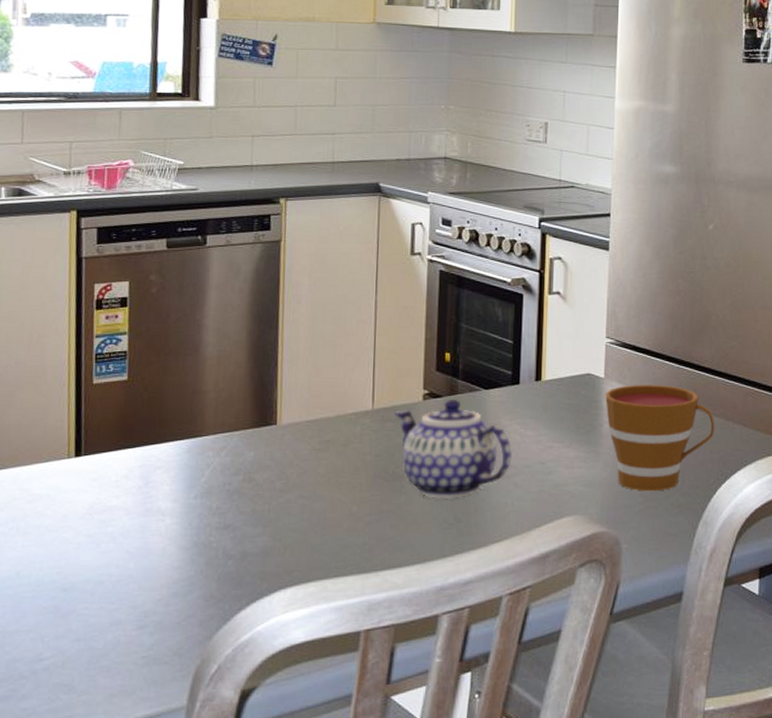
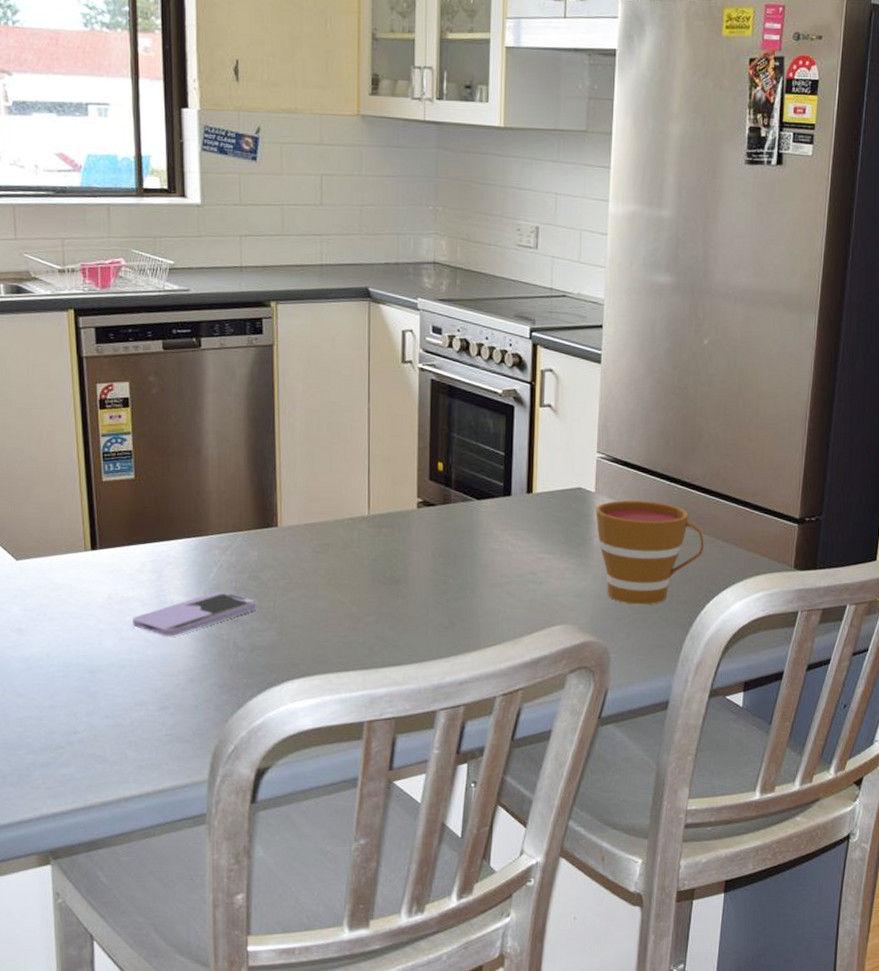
smartphone: none [114,496,251,547] -> present [133,592,257,637]
teapot: present [395,400,512,499] -> none [390,509,504,604]

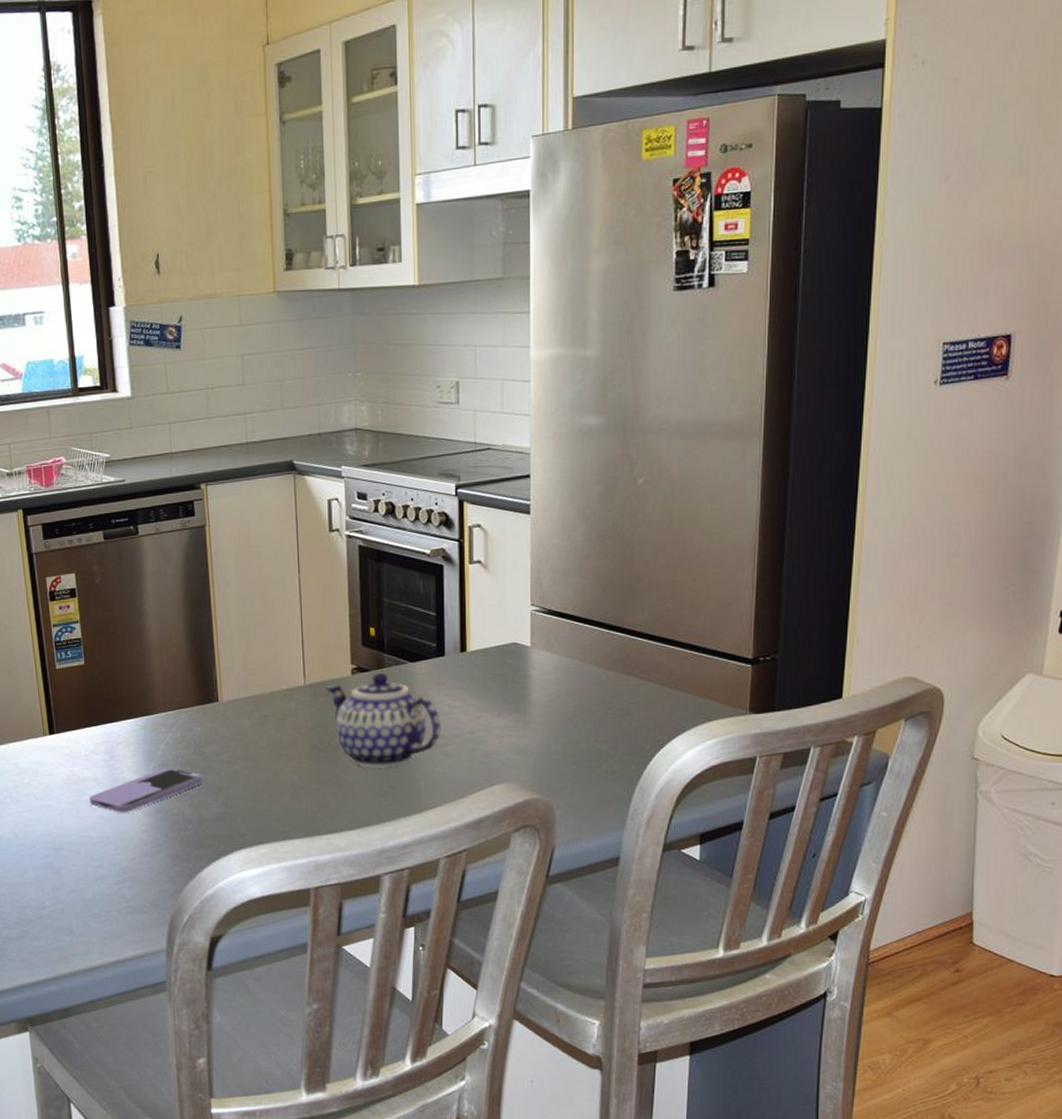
teapot: none [390,509,504,604] -> present [326,673,441,768]
cup: present [596,500,705,605] -> none [532,652,650,759]

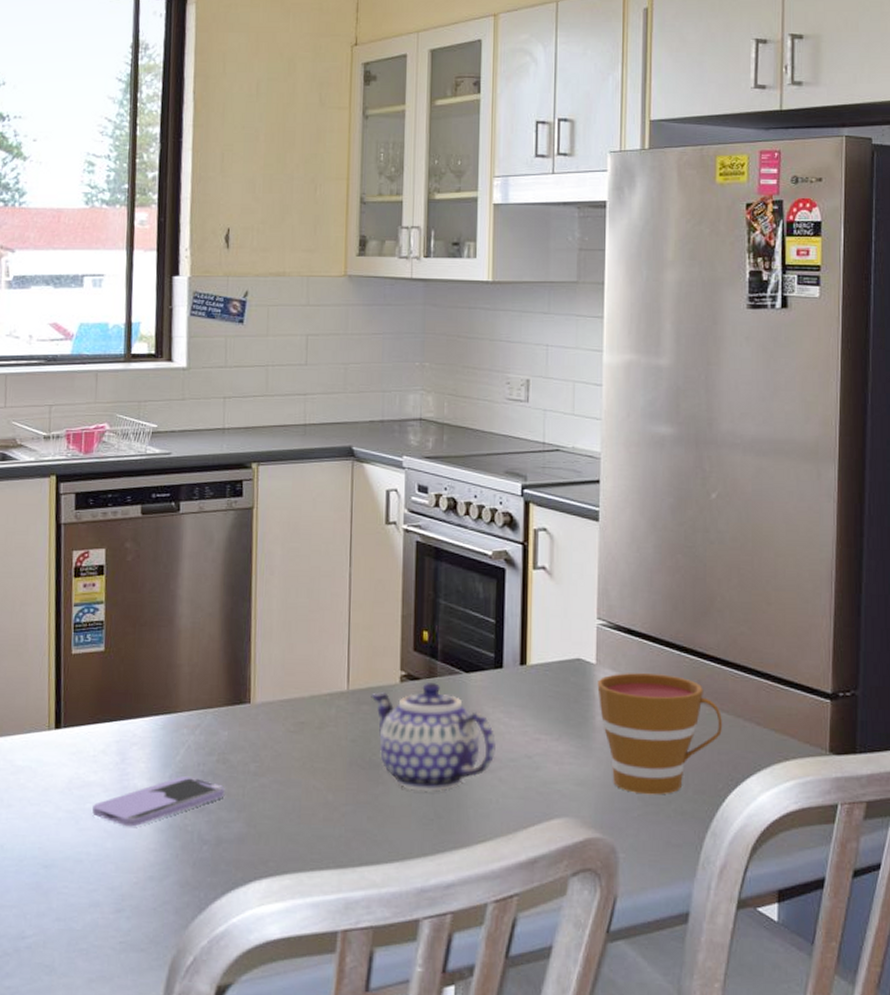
cup: none [532,652,650,759] -> present [597,673,723,795]

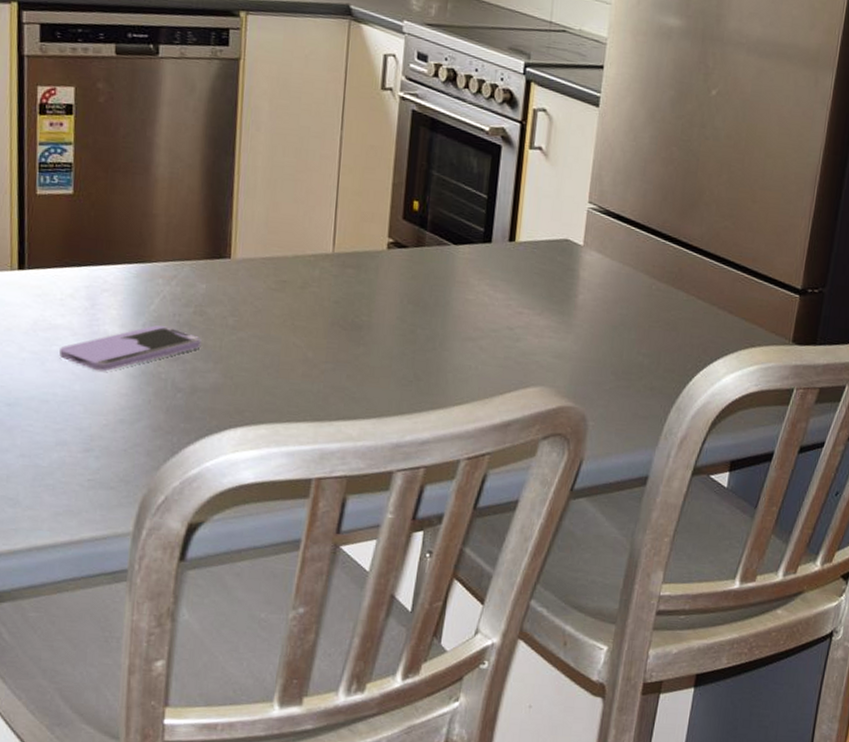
teapot: present [371,683,496,792] -> none [356,251,479,356]
cup: present [597,673,723,795] -> none [582,256,698,371]

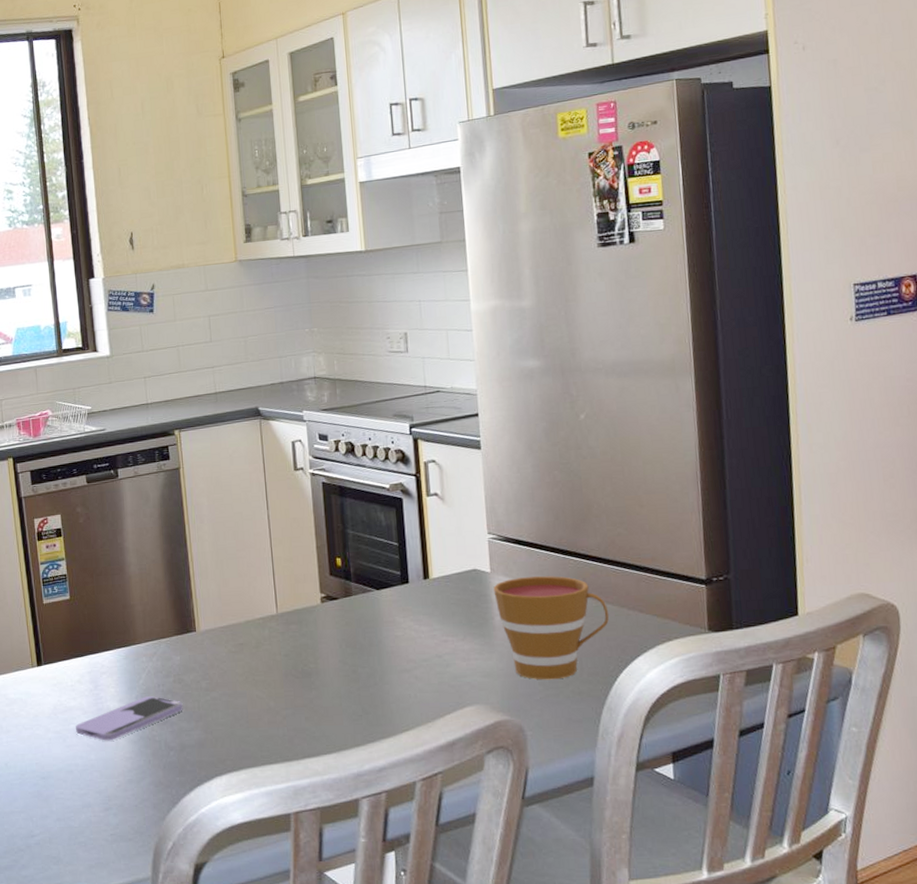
cup: none [582,256,698,371] -> present [493,576,609,680]

